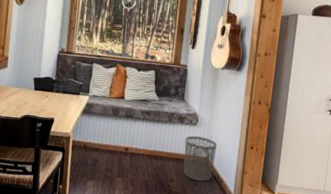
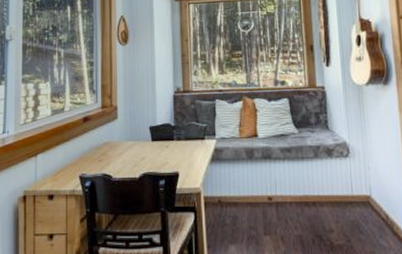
waste bin: present [183,136,217,182] -> none [338,170,380,228]

